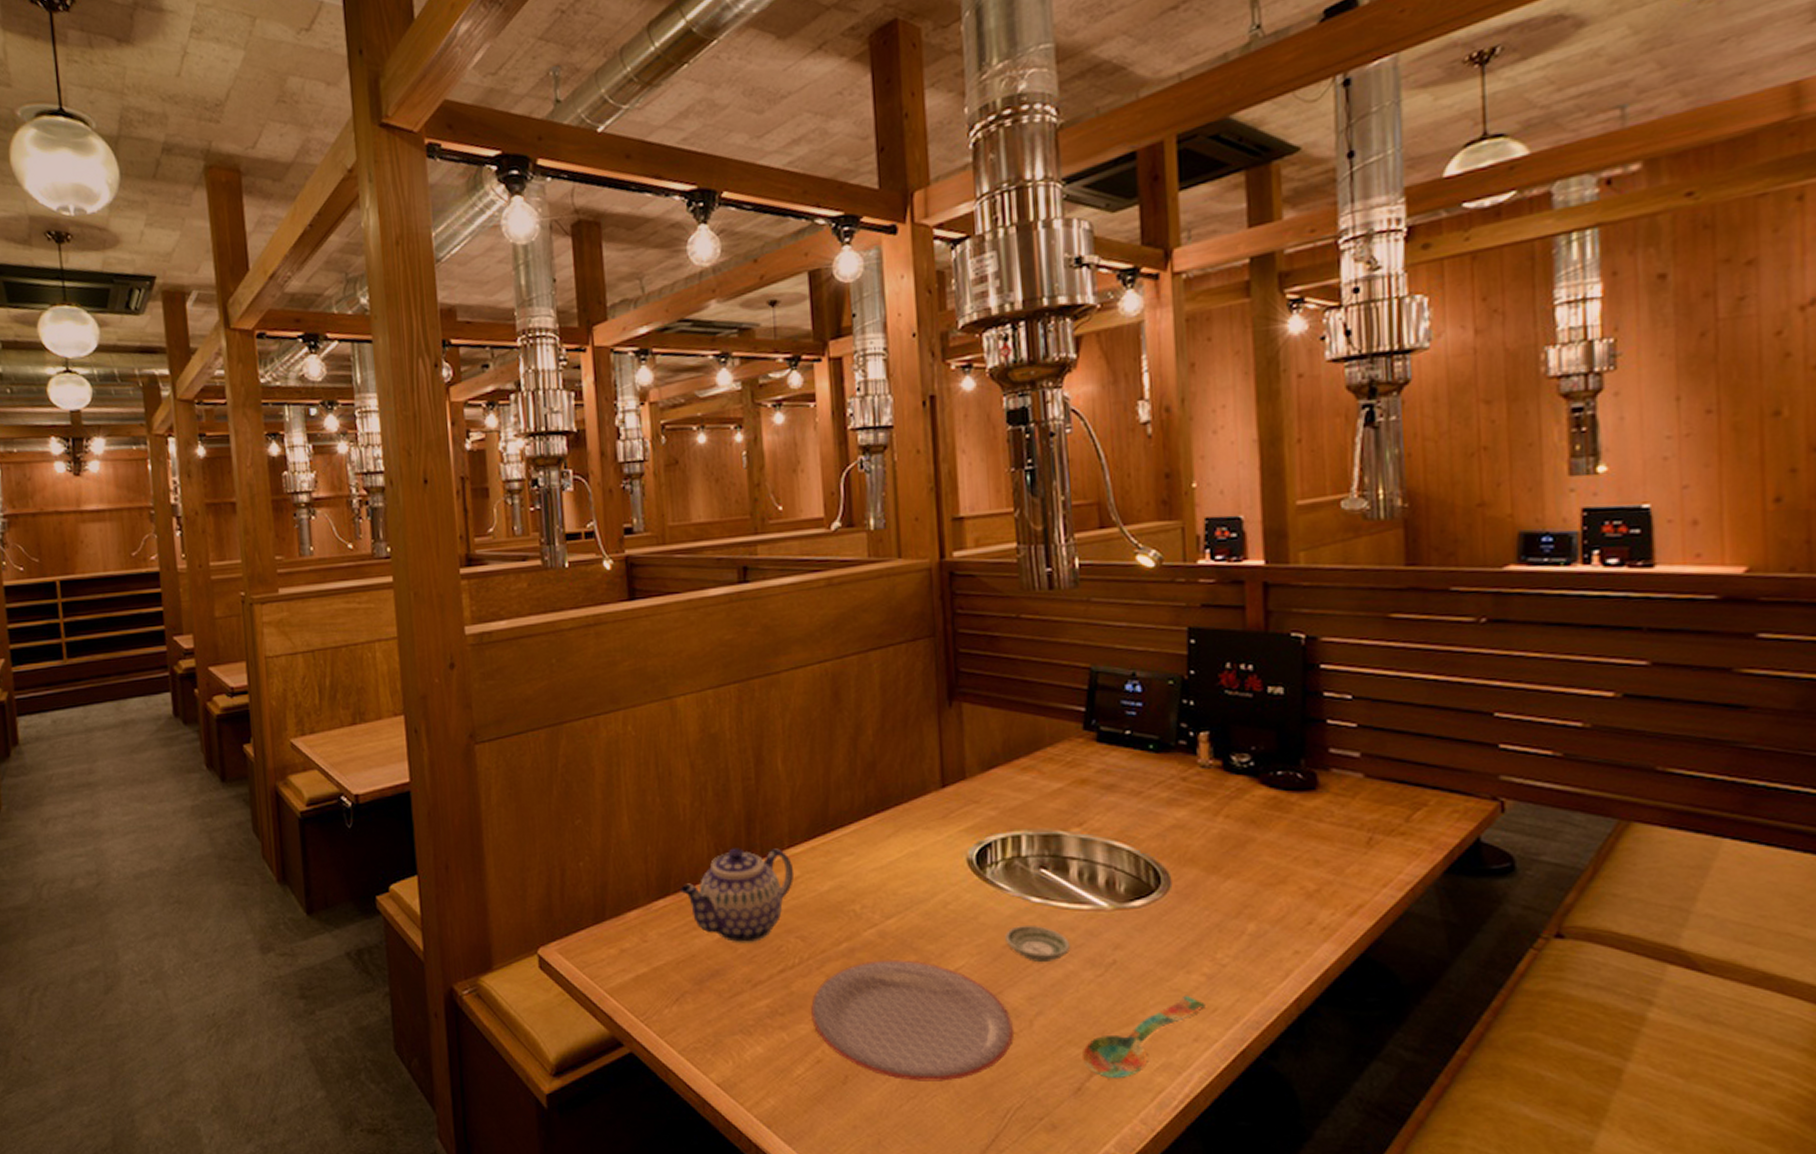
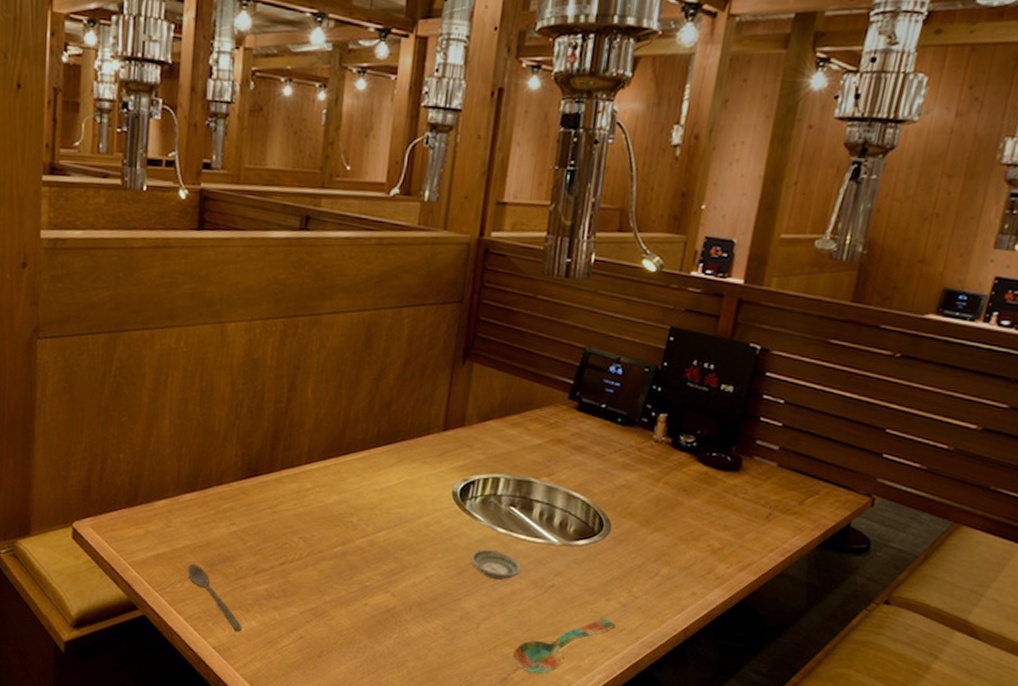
spoon: none [674,983,748,1061] -> present [188,563,243,631]
teapot: present [681,848,795,943] -> none [206,458,307,539]
plate: present [811,960,1013,1081] -> none [301,564,464,663]

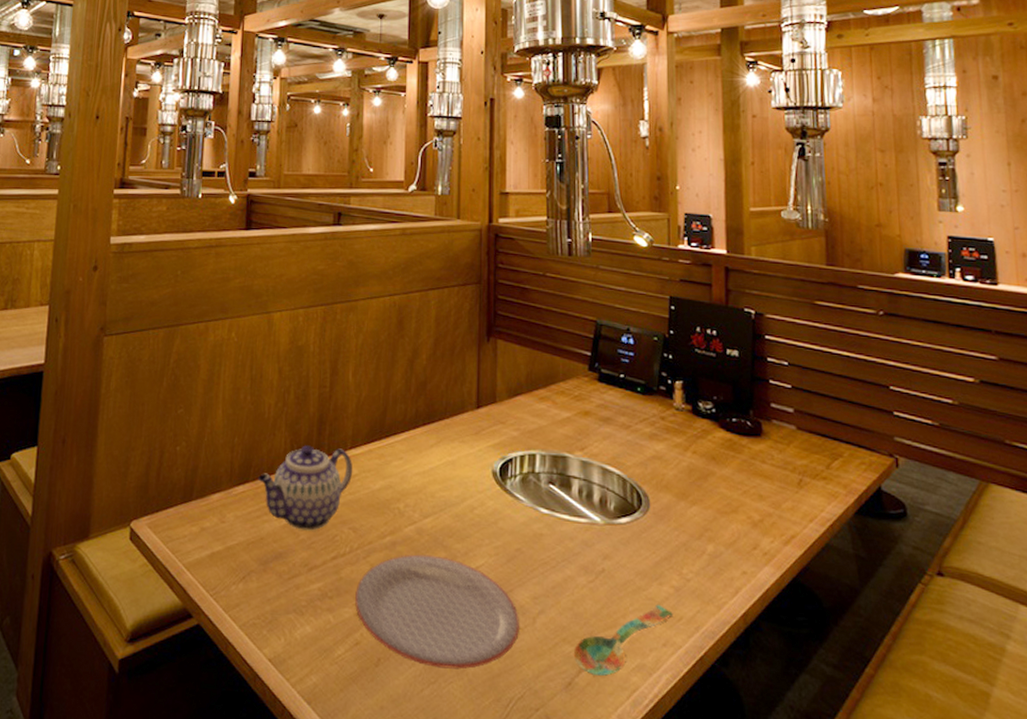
spoon: present [188,563,243,631] -> none [242,562,298,639]
teapot: none [206,458,307,539] -> present [258,445,353,531]
plate: none [301,564,464,663] -> present [355,554,519,669]
saucer: present [471,549,522,581] -> none [518,533,570,567]

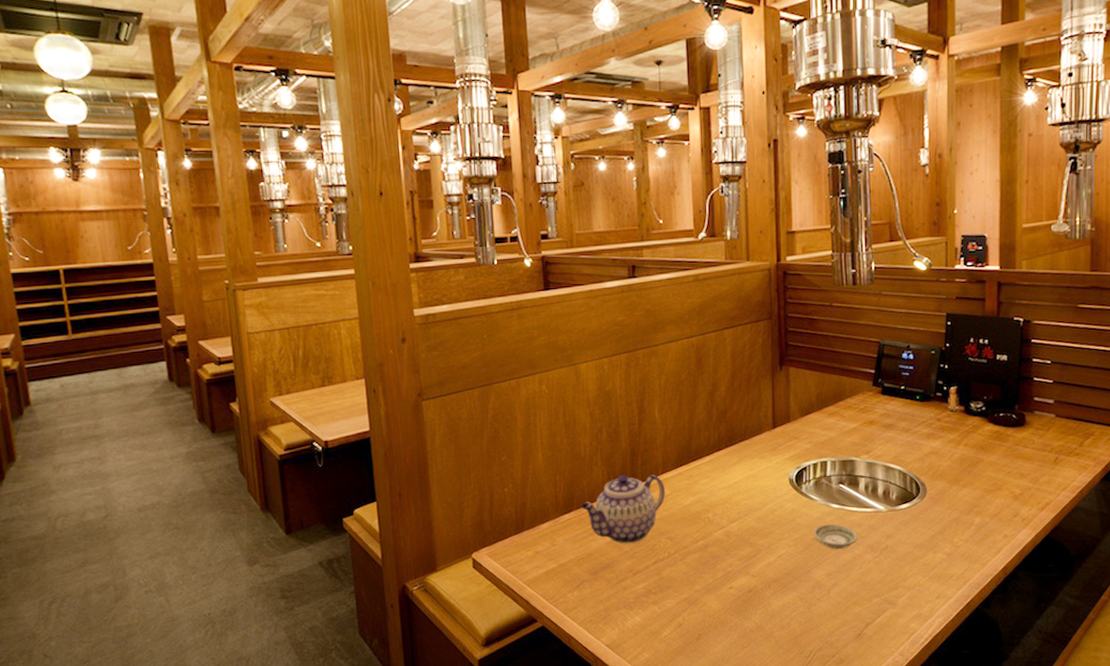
plate: present [355,554,519,669] -> none [676,551,817,636]
saucer: none [518,533,570,567] -> present [814,524,858,550]
spoon: present [573,604,673,676] -> none [862,567,945,626]

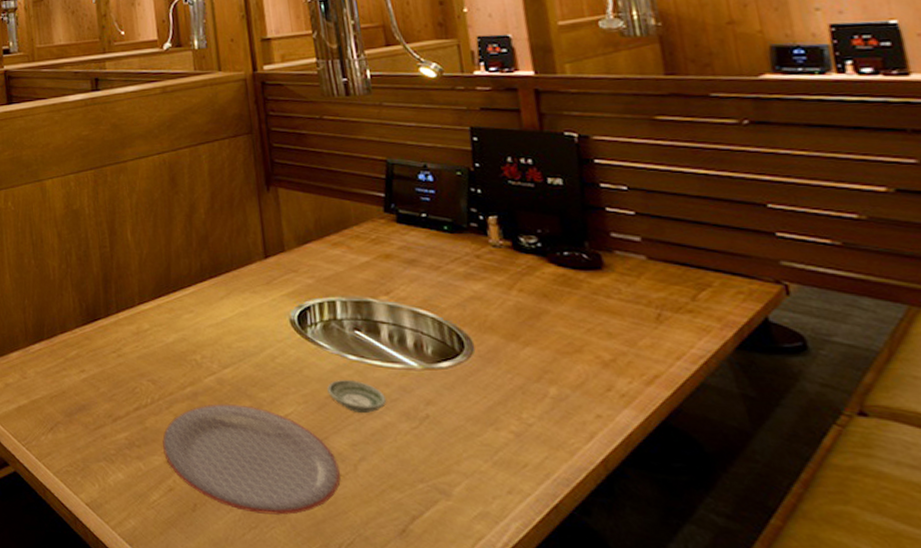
teapot: present [581,474,666,544] -> none [52,303,145,384]
plate: none [676,551,817,636] -> present [163,404,340,515]

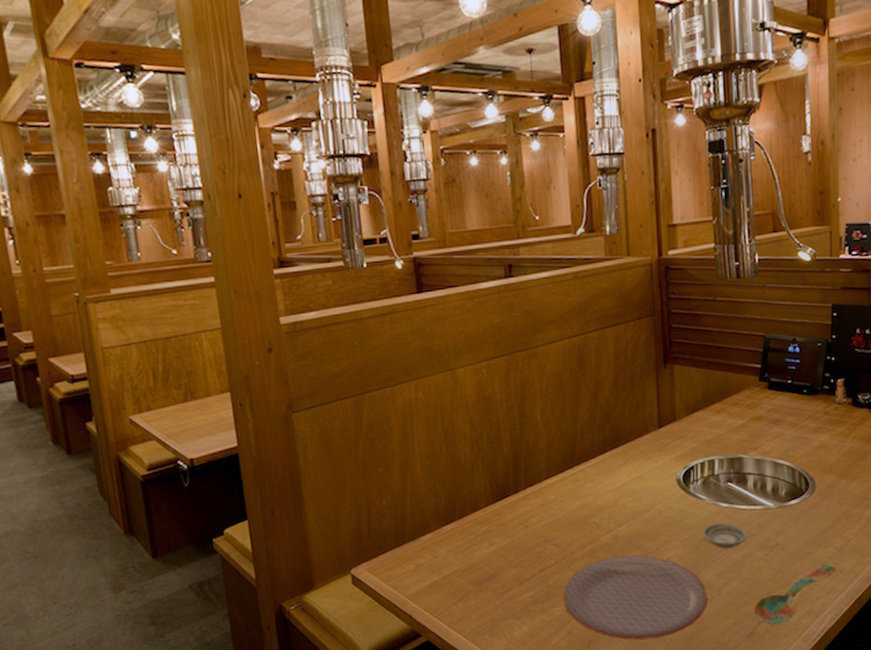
spoon: none [403,450,516,524] -> present [753,563,836,624]

